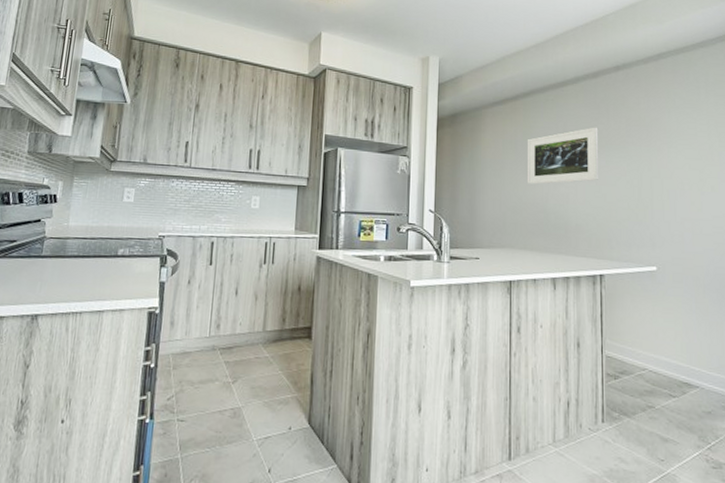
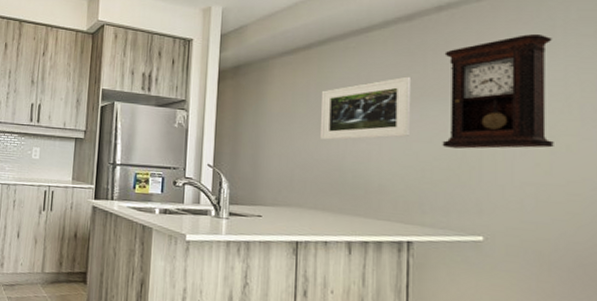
pendulum clock: none [622,93,703,191] -> present [442,34,554,149]

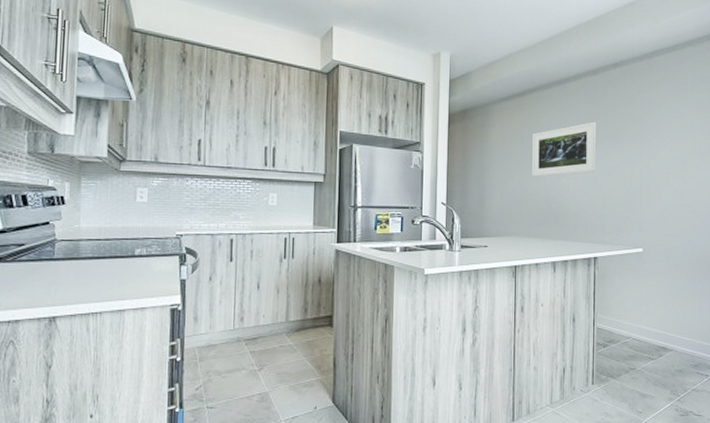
pendulum clock: present [442,34,554,149] -> none [617,89,685,180]

